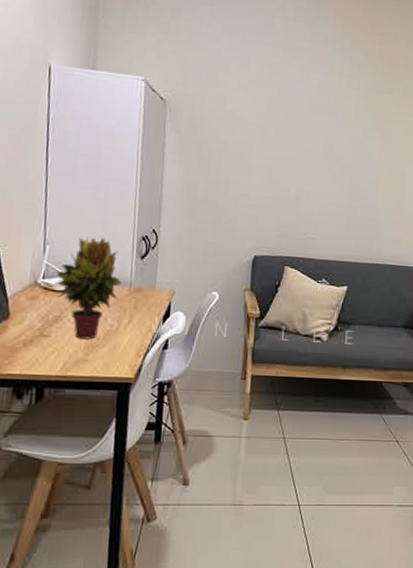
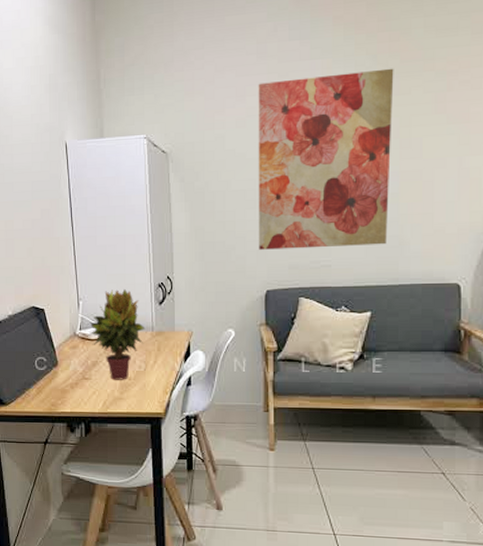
wall art: none [250,53,382,225] -> present [258,68,394,250]

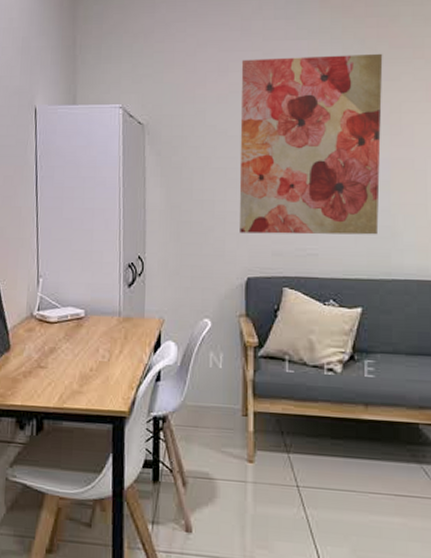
potted plant: present [89,289,145,380] -> none [48,267,112,371]

